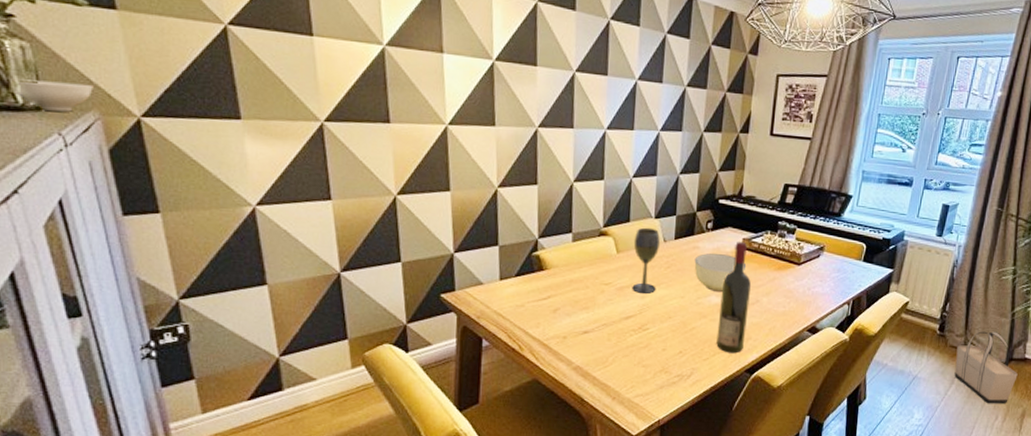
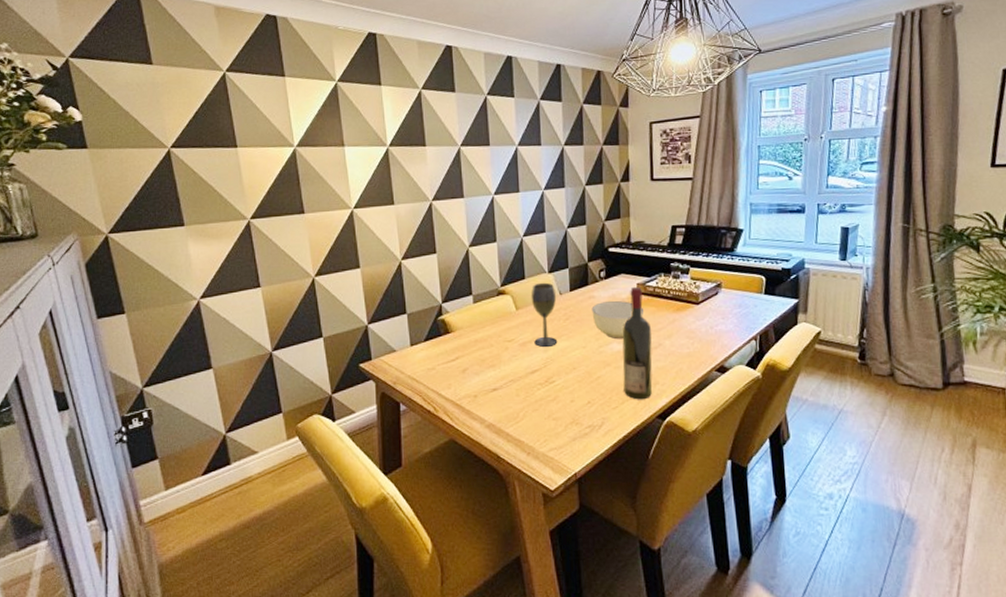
bowl: present [15,79,94,112] -> none [16,212,72,237]
shopping bag: present [954,331,1018,404] -> none [883,355,959,435]

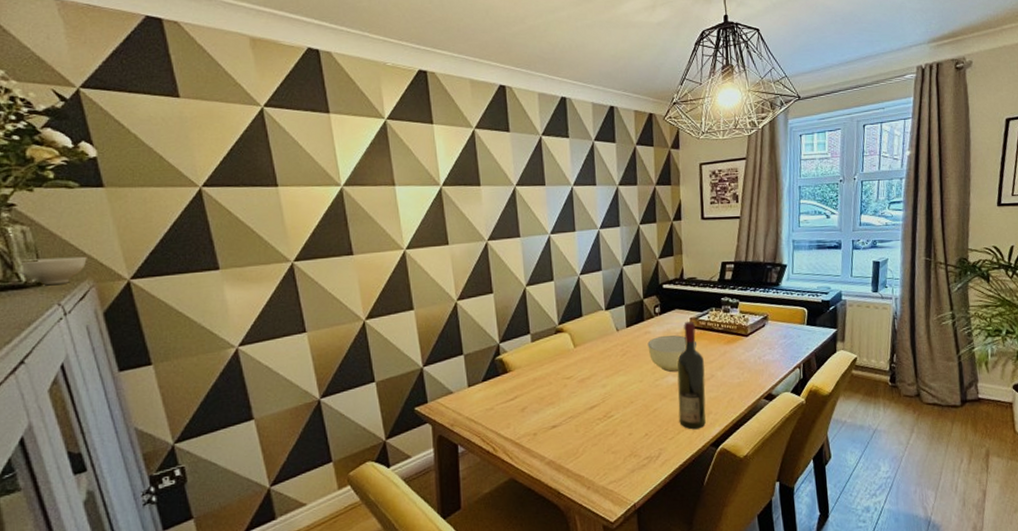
bowl: none [16,212,72,237] -> present [18,256,87,285]
wine glass: present [531,282,558,347] -> none [588,319,615,383]

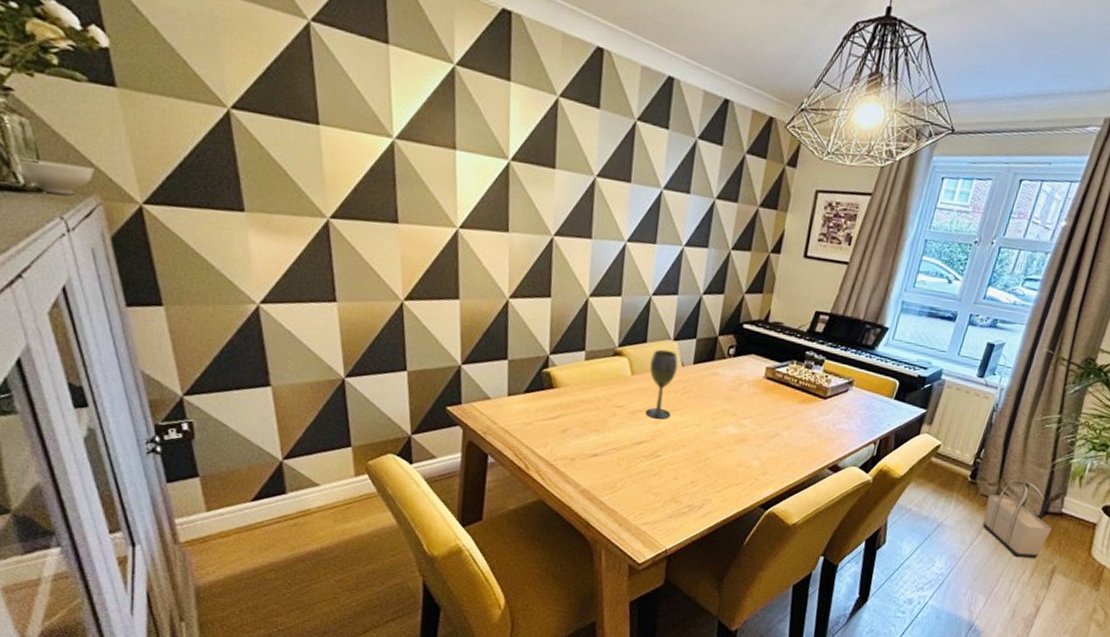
wine glass: none [588,319,615,383] -> present [645,349,678,419]
bowl: present [647,335,698,373] -> none [712,380,769,423]
wine bottle: present [676,321,706,430] -> none [731,369,773,487]
shopping bag: none [911,376,975,448] -> present [982,481,1052,558]

